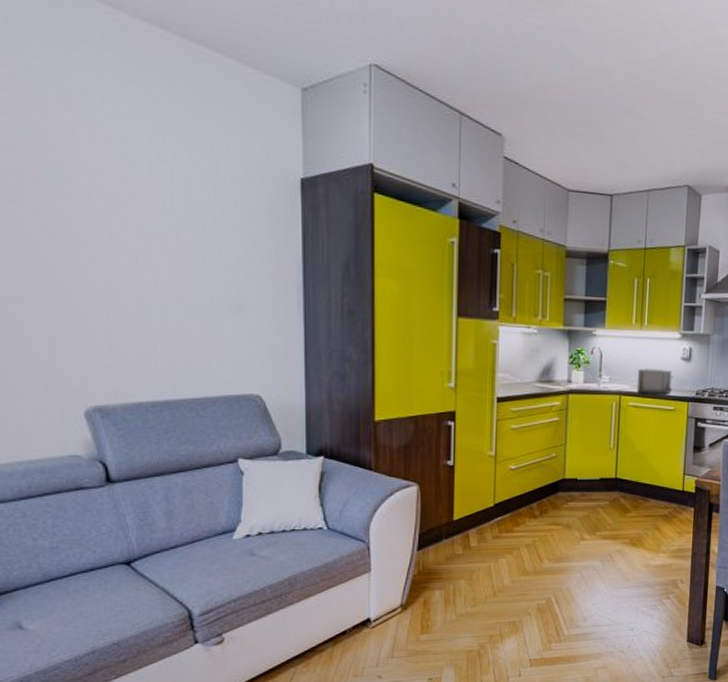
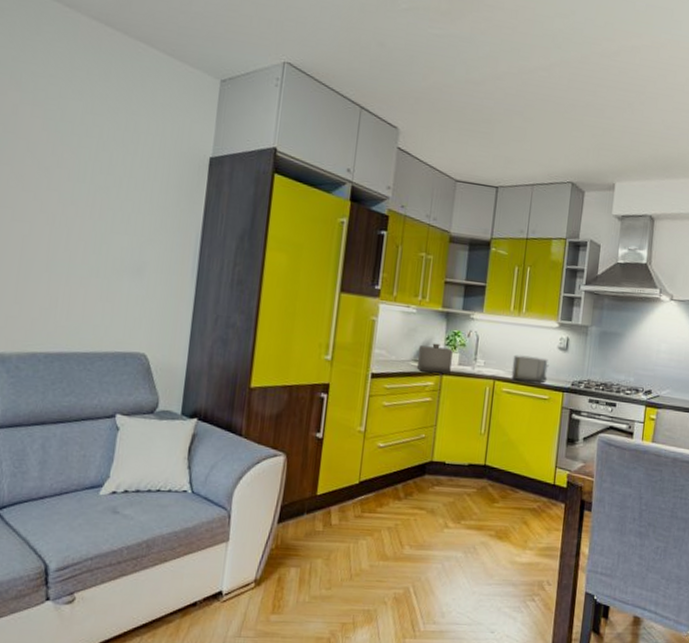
canister: none [542,362,577,392] -> present [417,343,453,374]

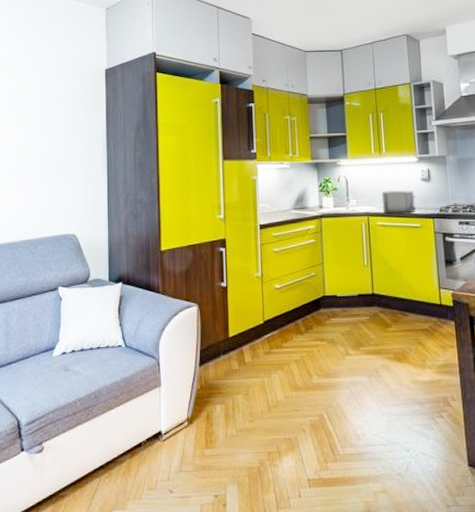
canister: present [417,343,453,374] -> none [296,191,328,217]

